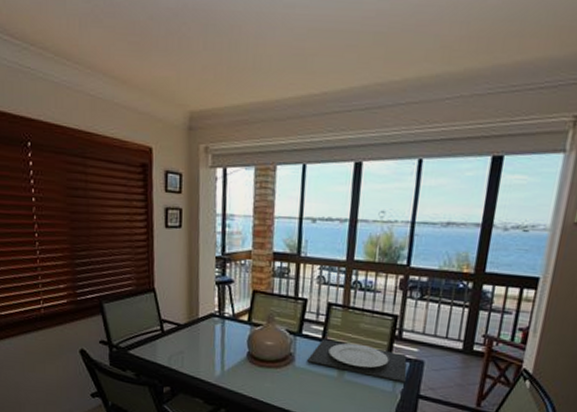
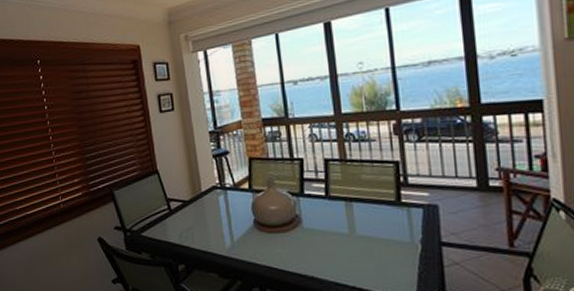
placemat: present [307,339,407,383] -> none [314,196,423,231]

